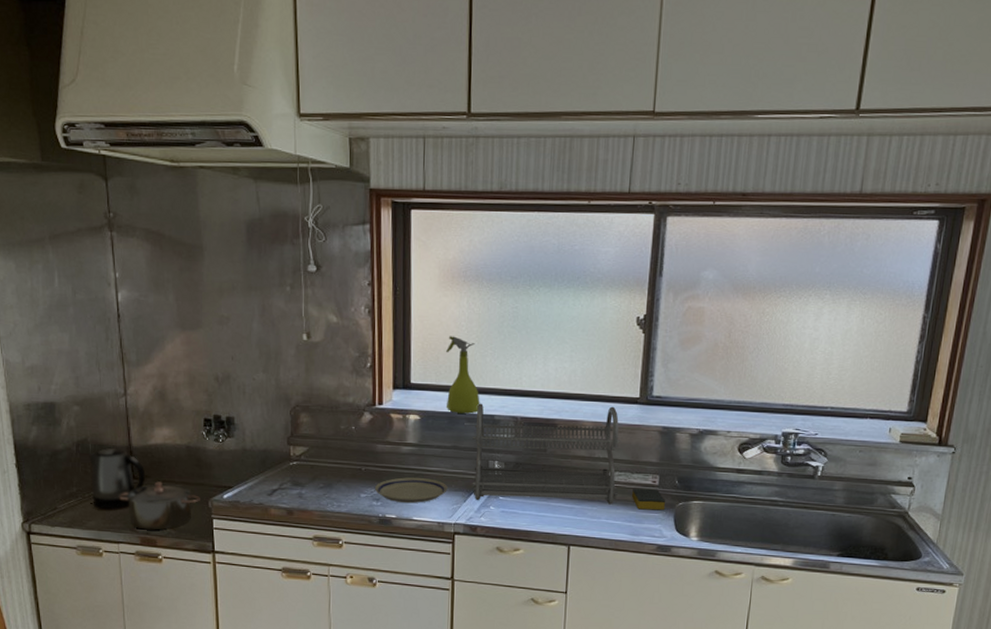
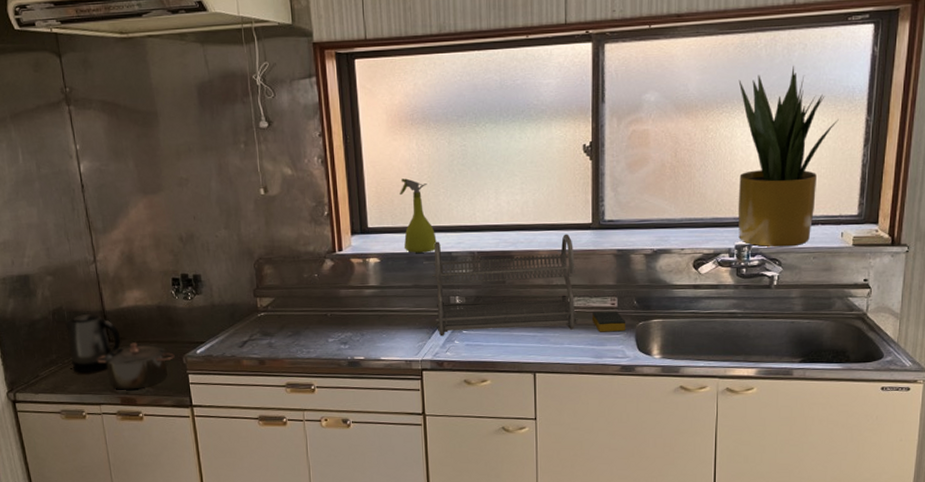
plate: present [375,477,448,503] -> none [342,318,412,344]
planter: none [786,255,896,438] -> present [738,65,839,247]

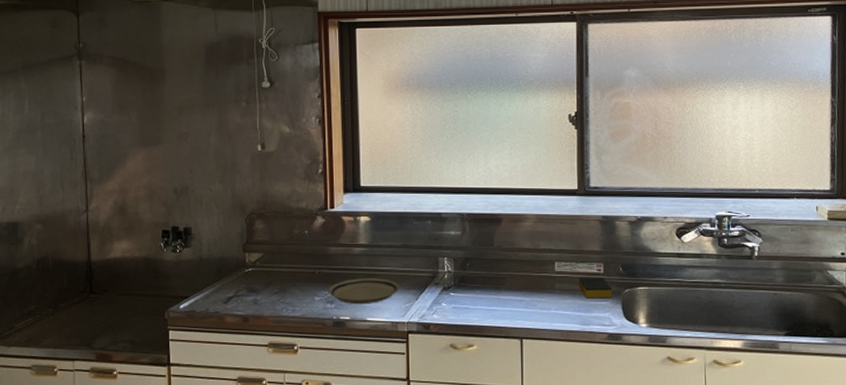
kettle: present [65,313,121,374] -> none [48,263,104,326]
cooking pot: present [96,342,175,391] -> none [75,295,157,346]
plate: none [342,318,412,344] -> present [329,278,399,303]
spray bottle: present [400,178,437,253] -> none [393,140,427,213]
dish rack: present [432,234,577,337] -> none [421,199,564,298]
planter: present [738,65,839,247] -> none [711,49,806,219]

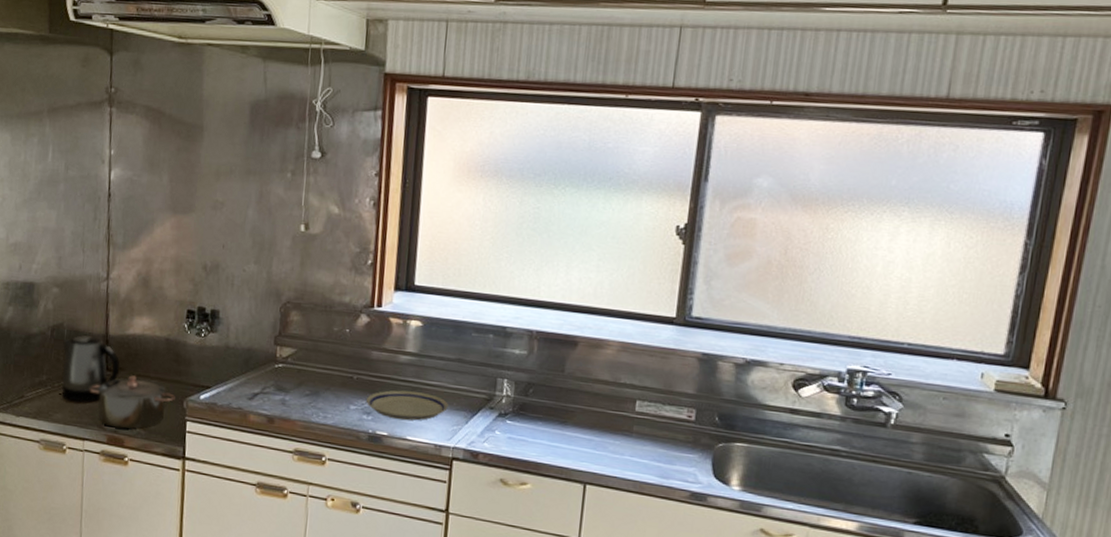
kettle: none [48,263,104,326] -> present [61,335,120,403]
cooking pot: none [75,295,157,346] -> present [89,375,175,430]
sponge: present [578,277,612,299] -> none [661,422,702,452]

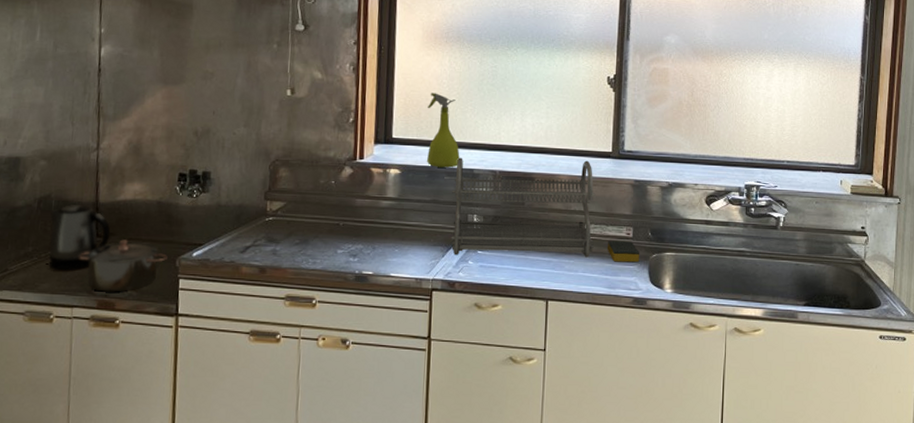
plate: present [366,390,448,421] -> none [352,232,426,259]
spray bottle: none [453,235,491,323] -> present [427,93,460,168]
dish rack: none [476,312,652,440] -> present [451,157,596,258]
sponge: none [661,422,702,452] -> present [607,240,639,263]

